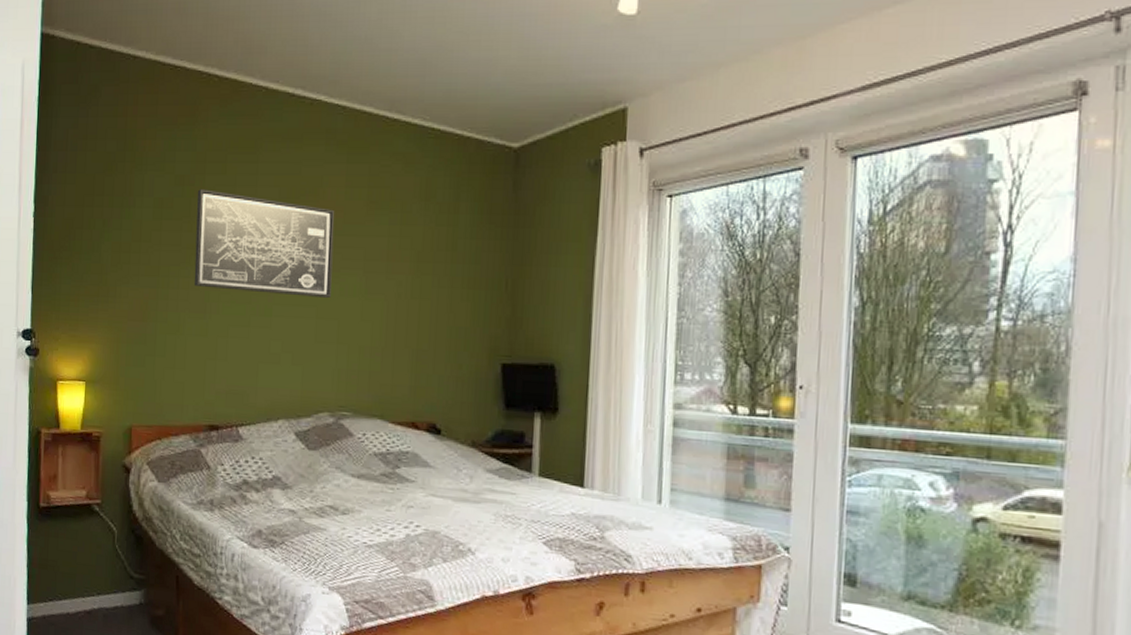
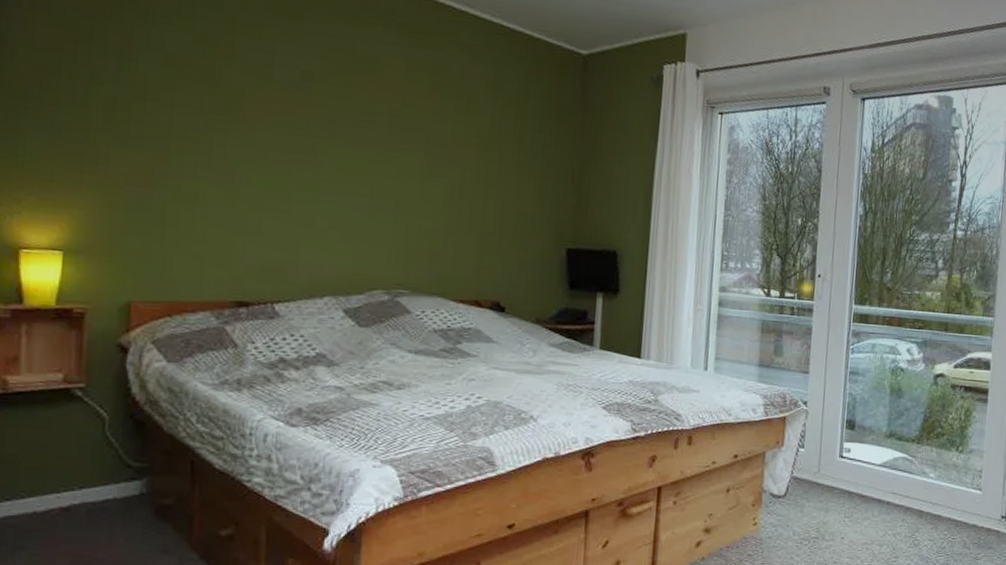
wall art: present [194,189,335,298] -> none [218,51,394,177]

